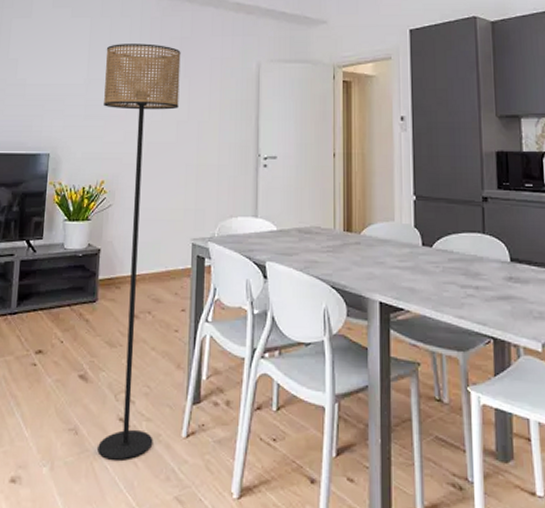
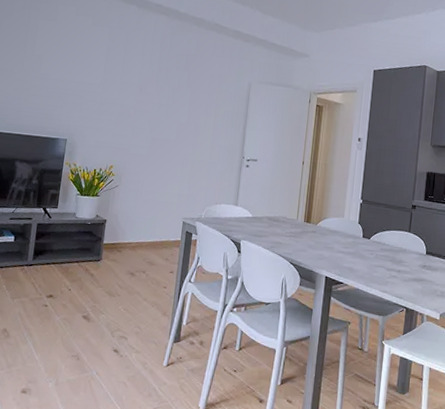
floor lamp: present [97,43,181,461] -> none [95,53,186,381]

